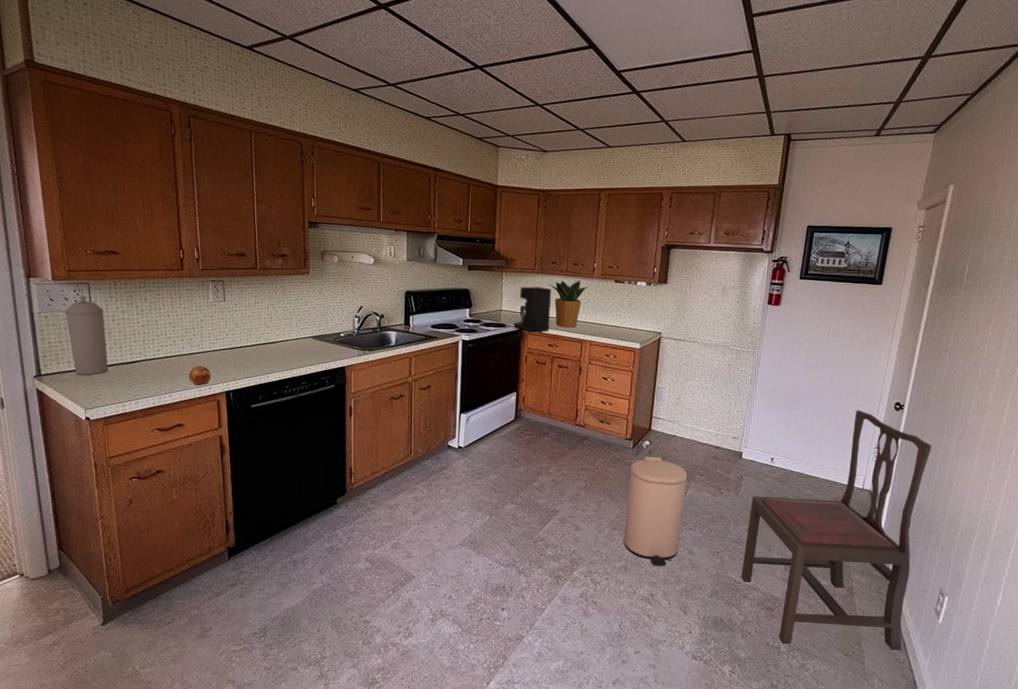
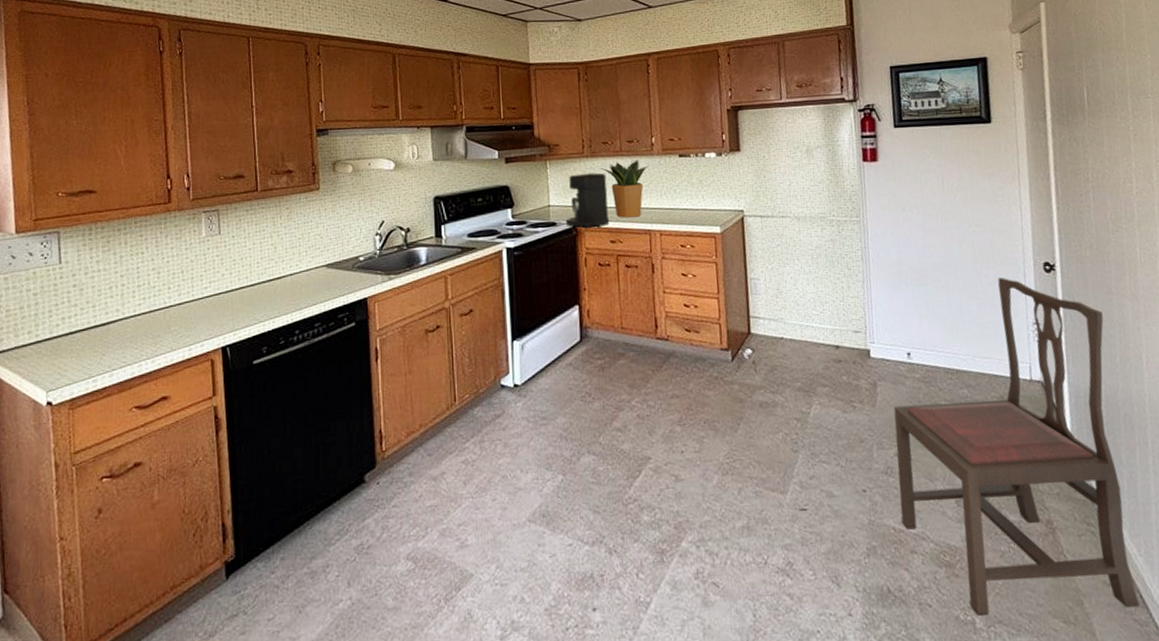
canister: present [64,295,108,376] -> none [28,247,78,349]
fruit: present [188,366,211,385] -> none [175,318,204,343]
pedal bin: present [624,457,688,567] -> none [732,368,814,521]

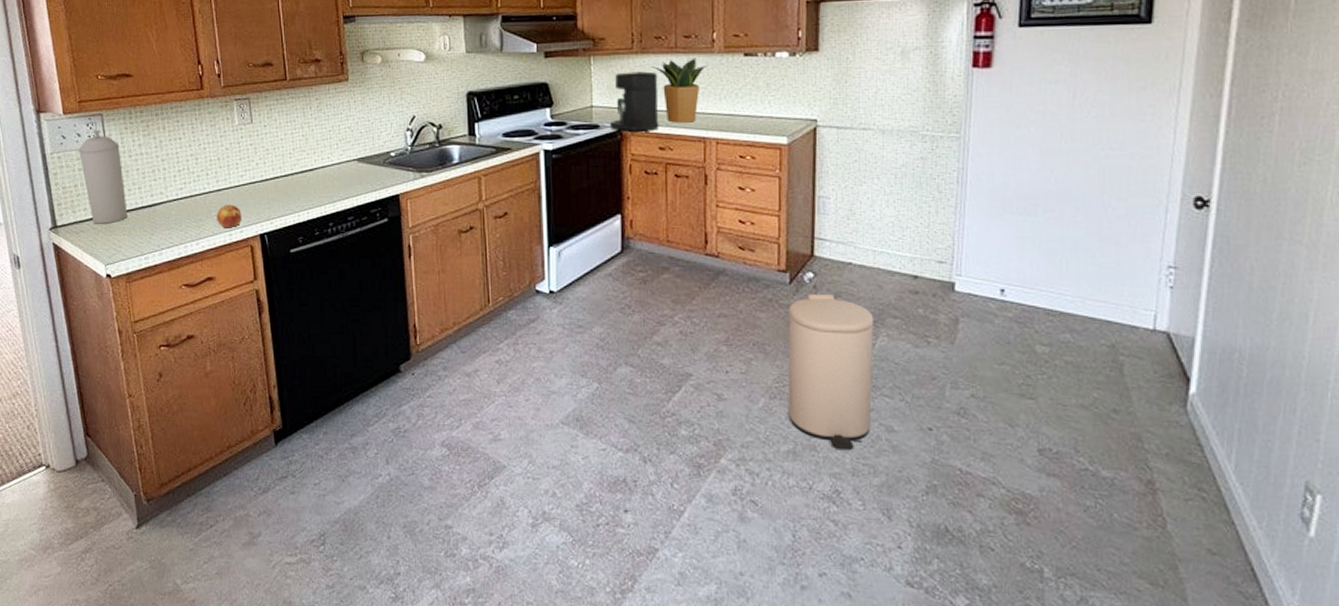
canister: none [28,247,78,349] -> present [78,129,128,225]
fruit: none [175,318,204,343] -> present [216,204,242,228]
pedal bin: none [732,368,814,521] -> present [787,294,875,451]
dining chair: present [893,278,1140,615] -> none [970,212,1265,580]

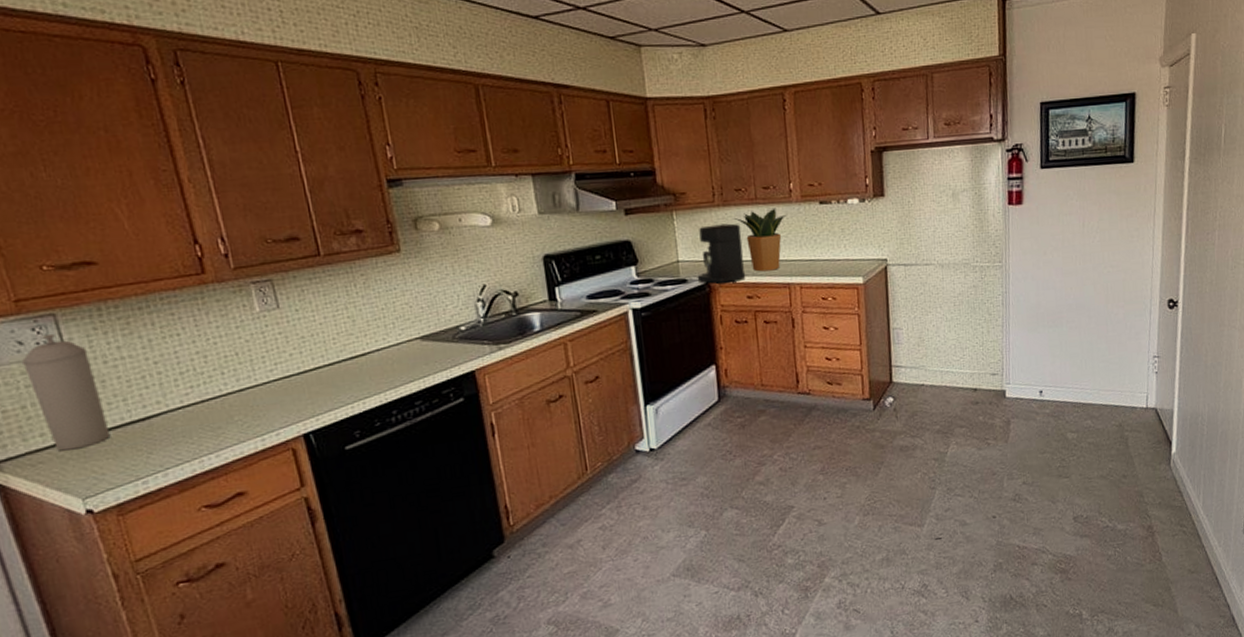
fruit: present [216,204,242,228] -> none [240,404,277,434]
pedal bin: present [787,294,875,451] -> none [874,414,948,550]

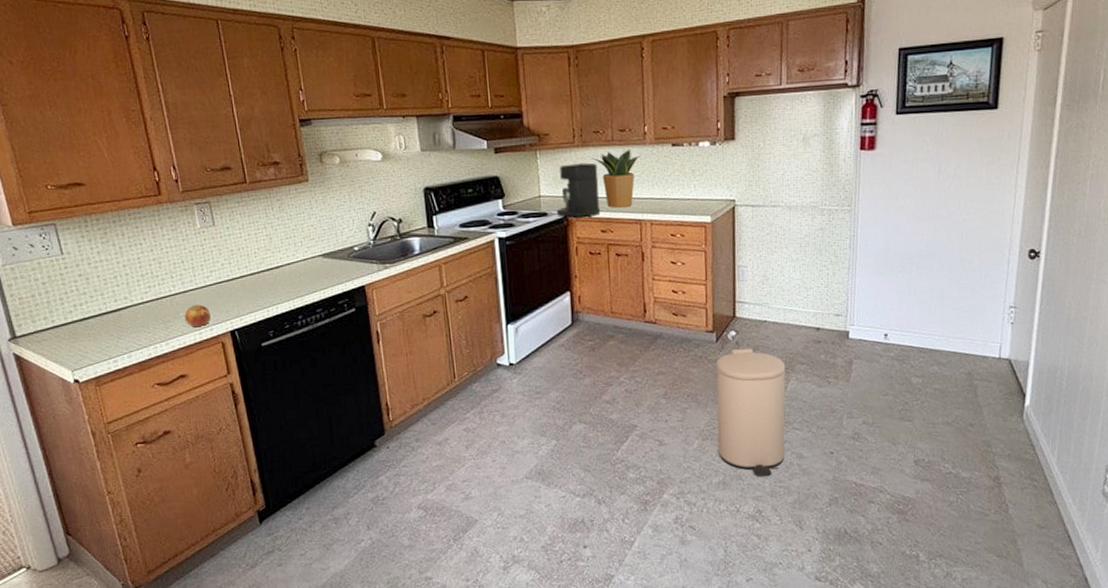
canister: present [21,333,111,452] -> none [32,239,92,333]
fruit: none [240,404,277,434] -> present [184,304,211,328]
pedal bin: none [874,414,948,550] -> present [716,348,786,477]

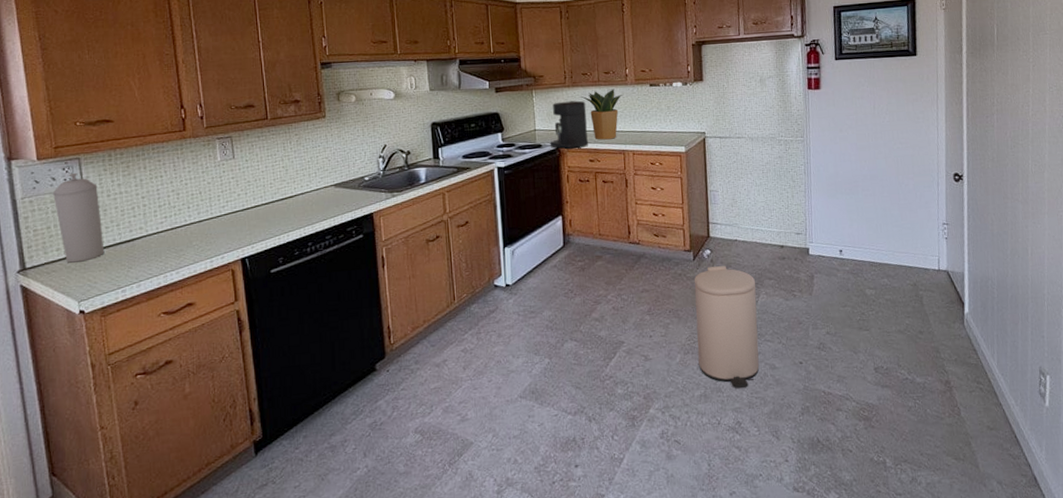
canister: none [32,239,92,333] -> present [52,172,105,264]
fruit: present [184,304,211,328] -> none [197,233,223,256]

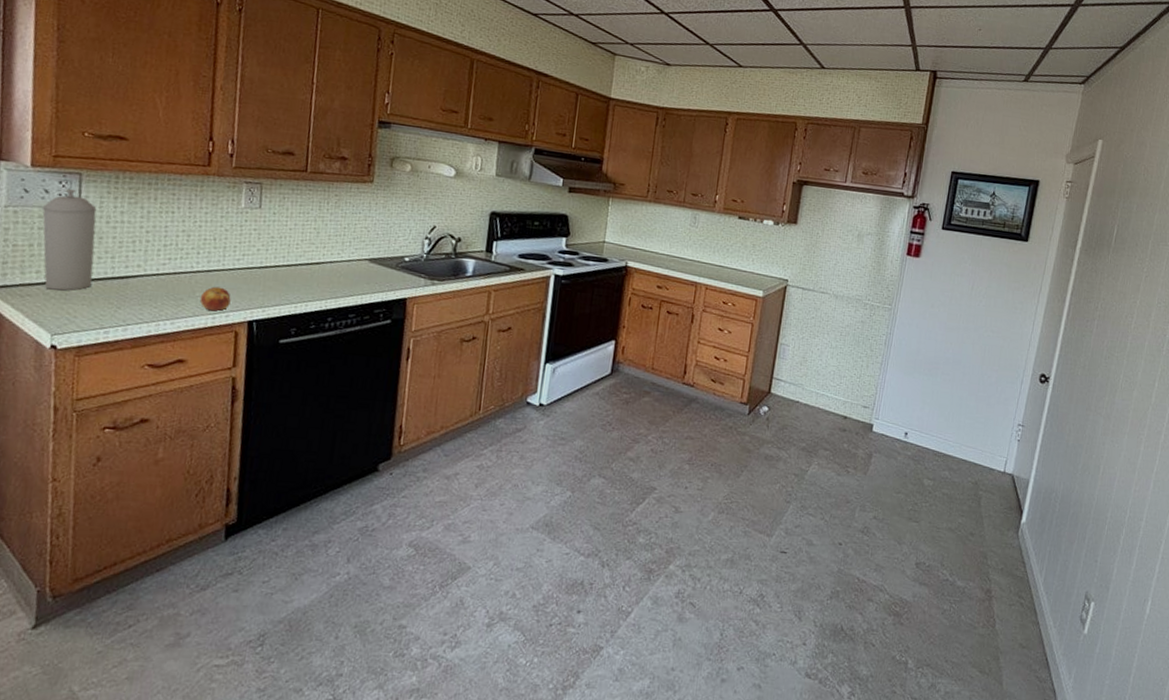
fruit: none [197,233,223,256] -> present [199,286,231,312]
coffee maker: present [550,100,589,150] -> none [617,216,666,271]
potted plant: present [581,88,624,140] -> none [661,212,709,268]
pedal bin: present [694,266,760,389] -> none [731,425,810,561]

